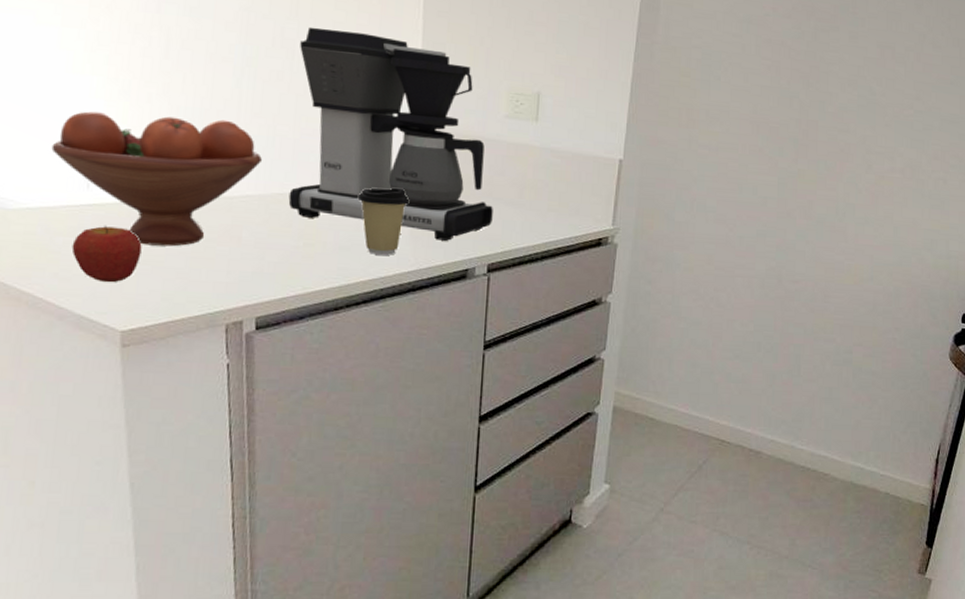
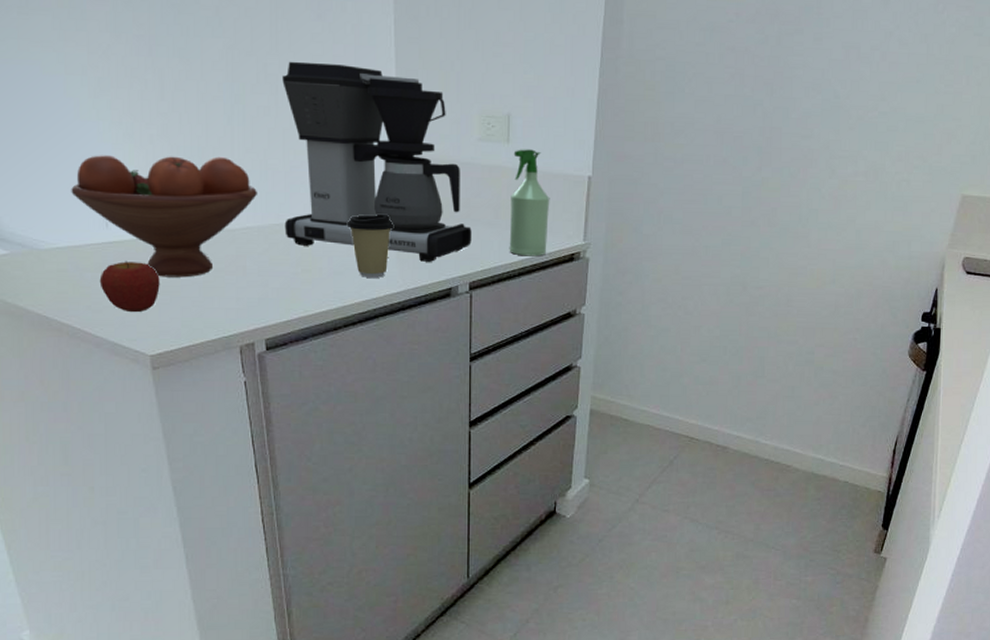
spray bottle: none [532,128,579,240] -> present [509,149,550,257]

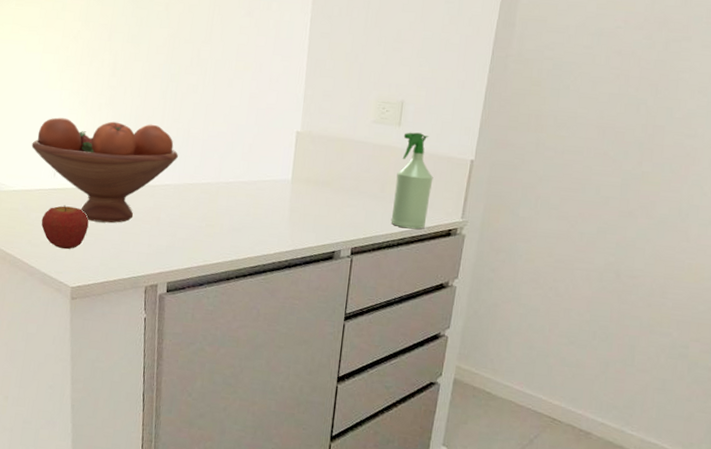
coffee maker: present [282,61,472,262] -> none [196,48,359,227]
coffee cup: present [346,214,394,278] -> none [249,181,290,237]

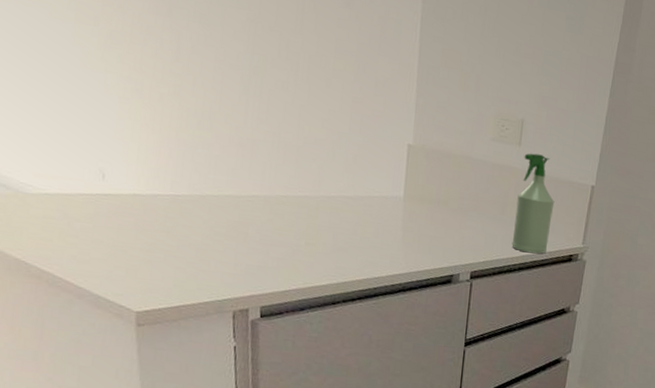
fruit bowl: present [31,117,179,223] -> none [67,106,268,238]
apple: present [41,205,89,250] -> none [88,214,155,268]

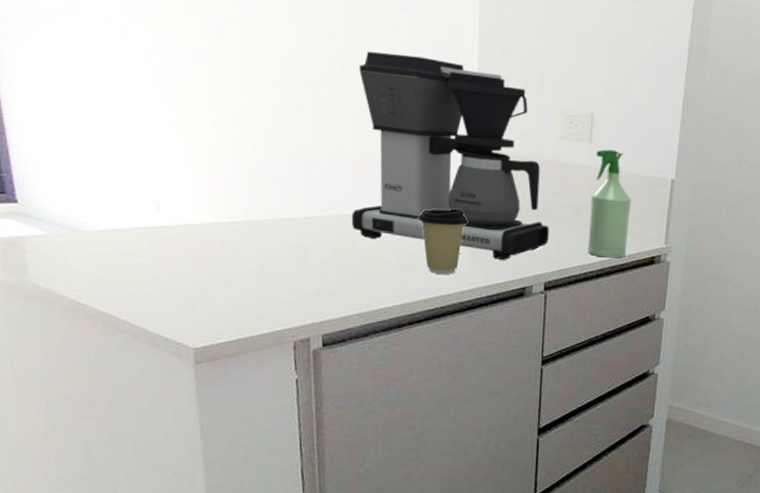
coffee maker: none [291,41,478,249] -> present [351,50,549,260]
coffee cup: none [355,196,403,259] -> present [418,208,468,274]

